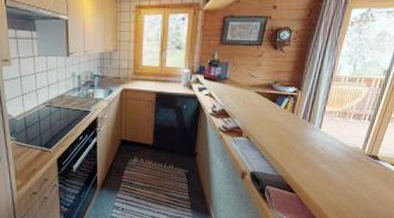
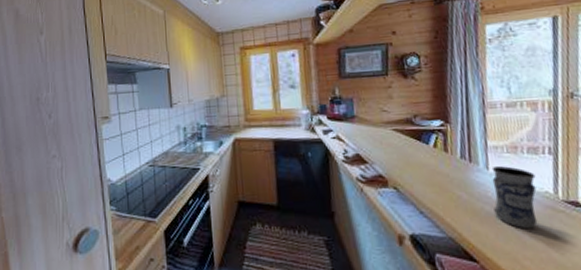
jar: none [316,127,354,173] -> present [492,166,538,229]

